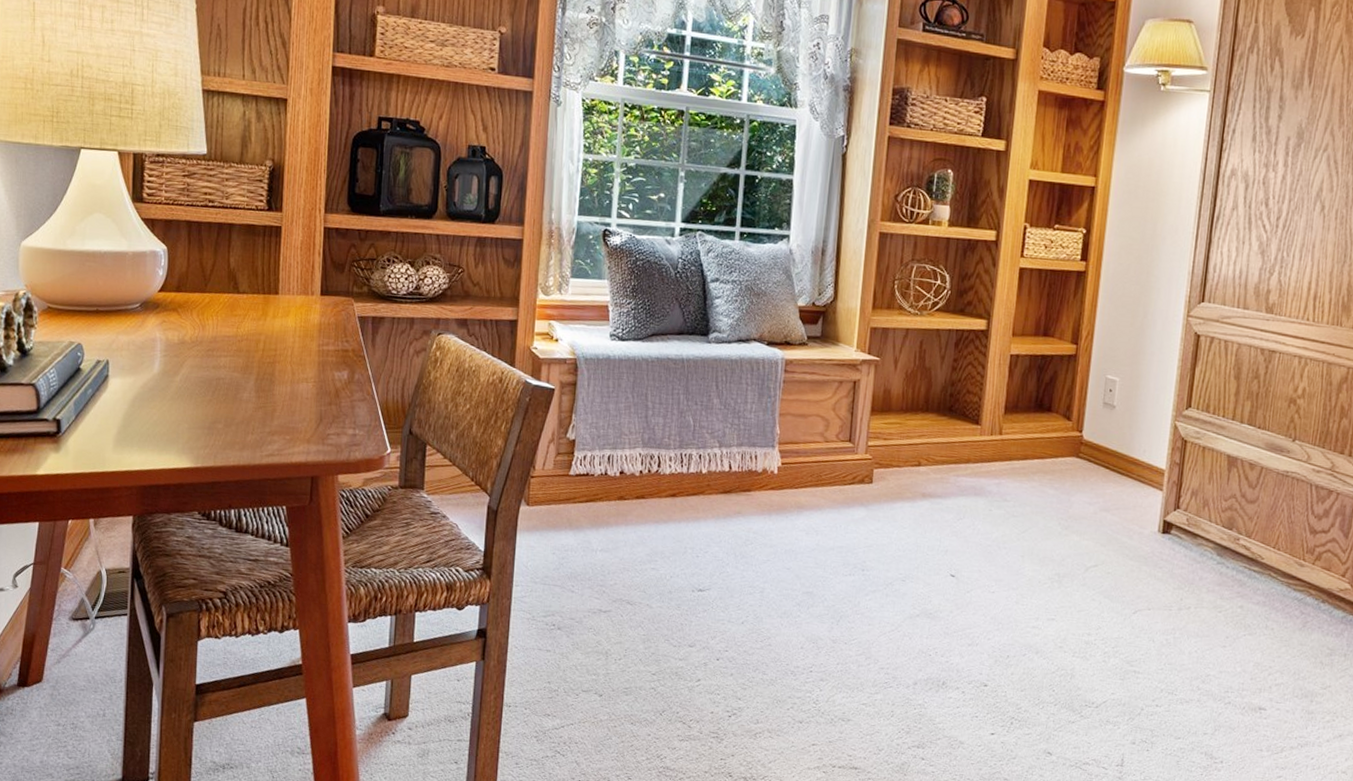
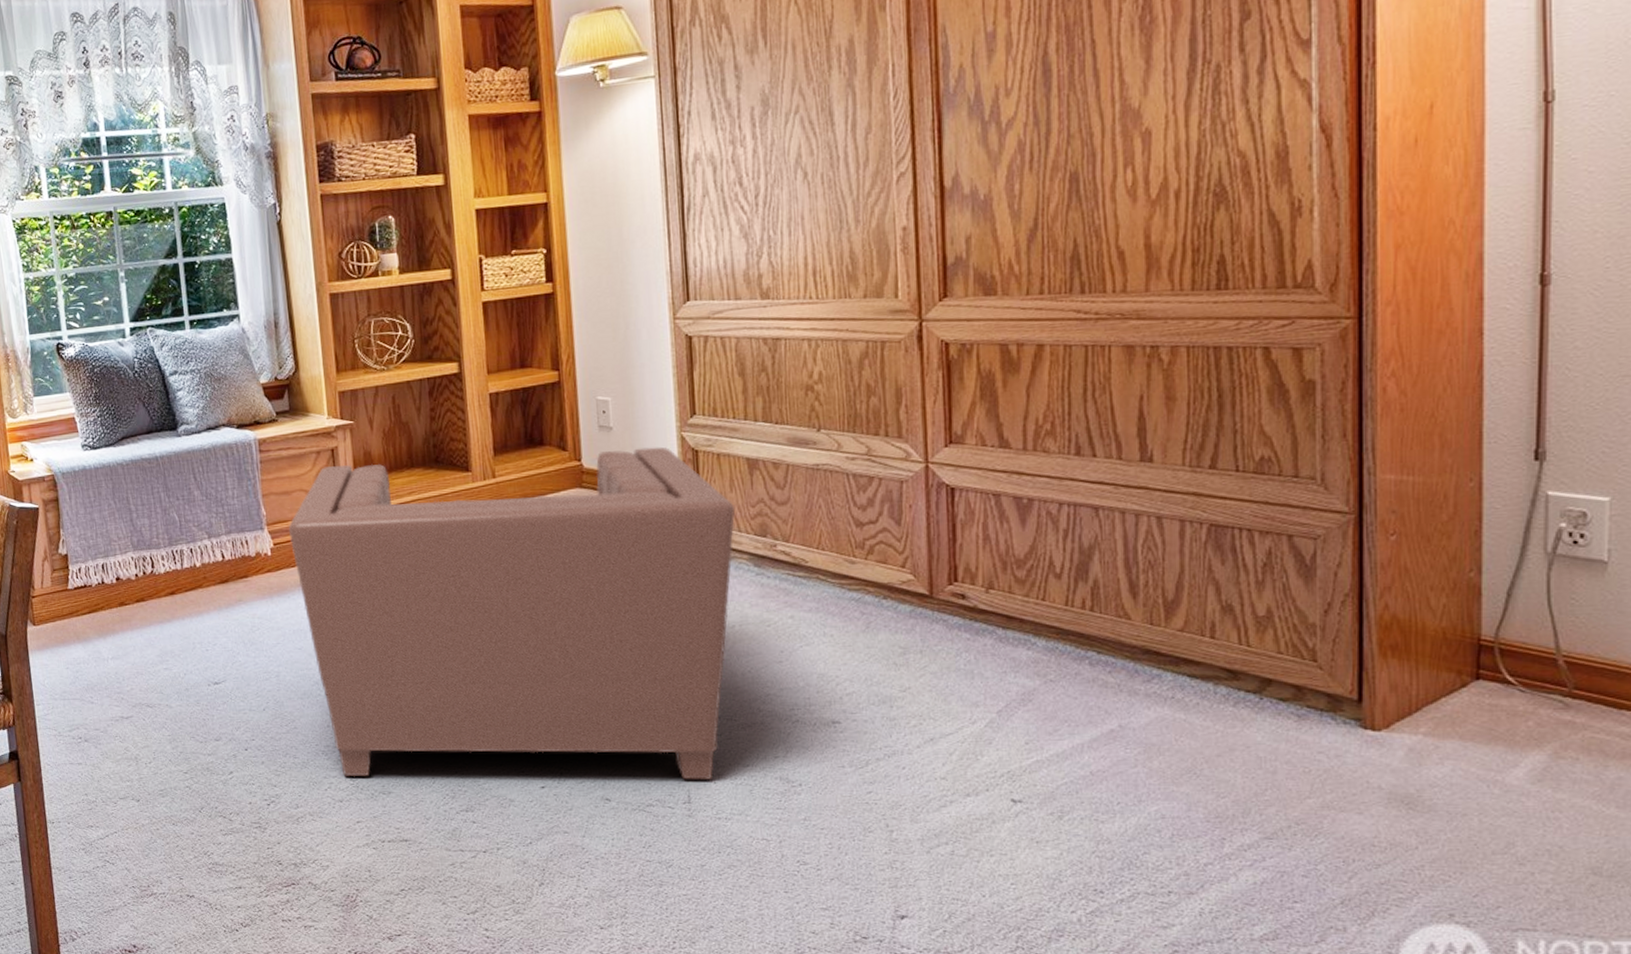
armchair: none [798,397,1211,747] -> present [288,446,736,780]

